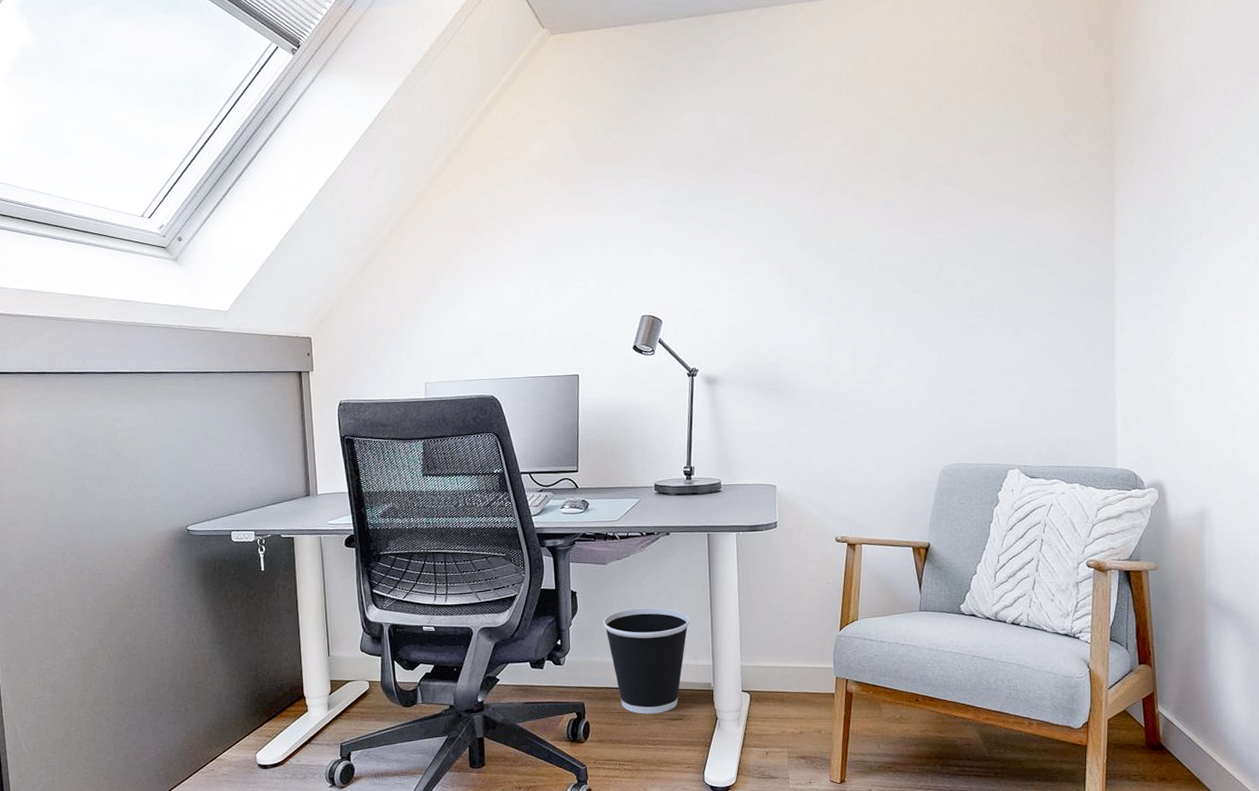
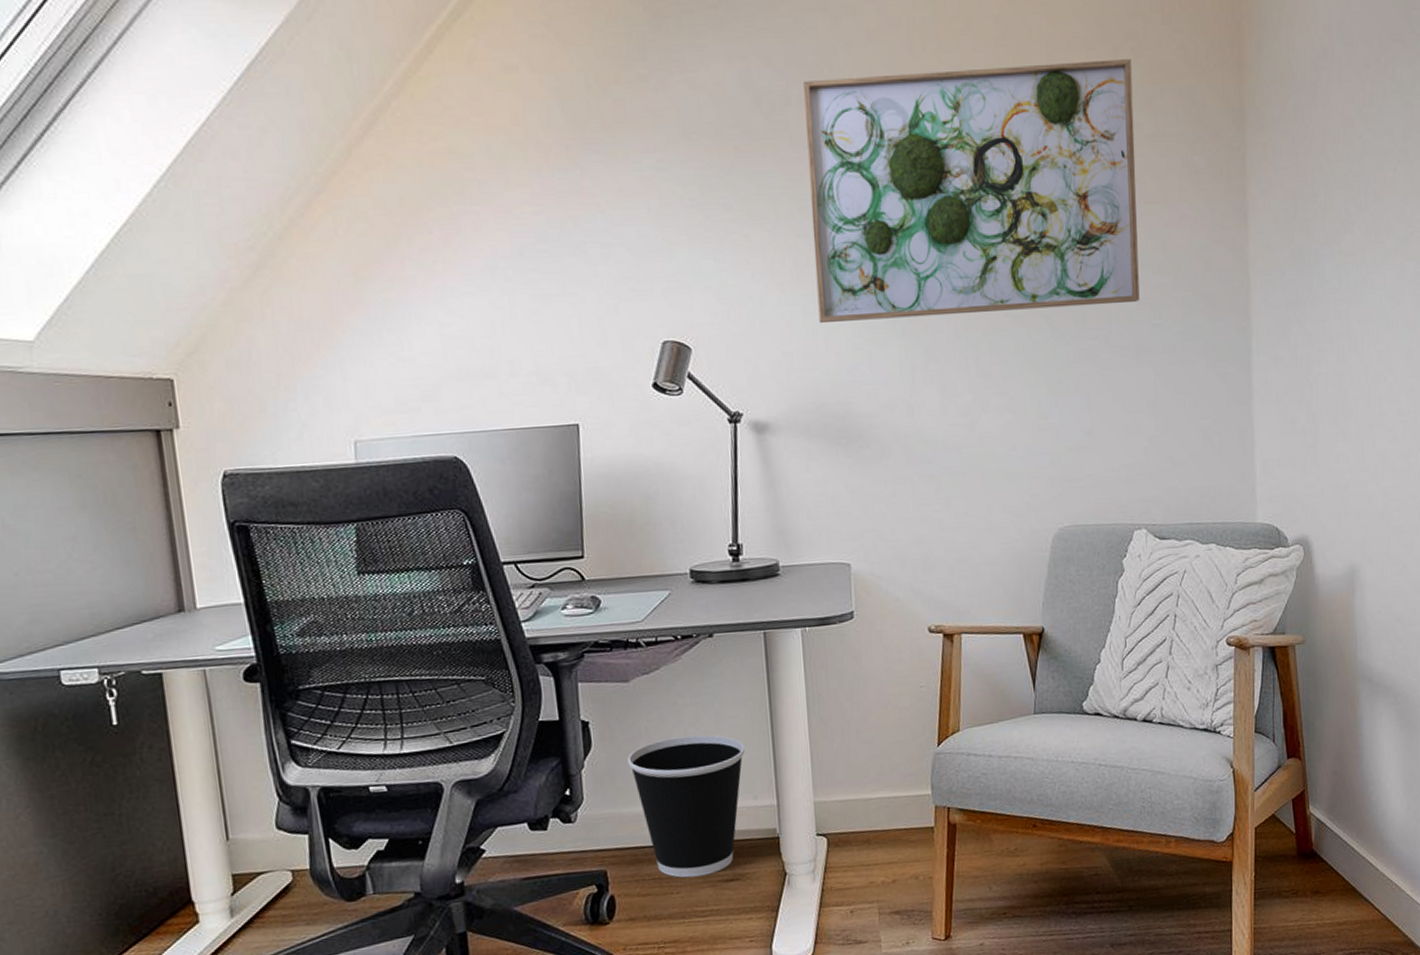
wall art: none [754,98,1019,304] -> present [803,59,1140,324]

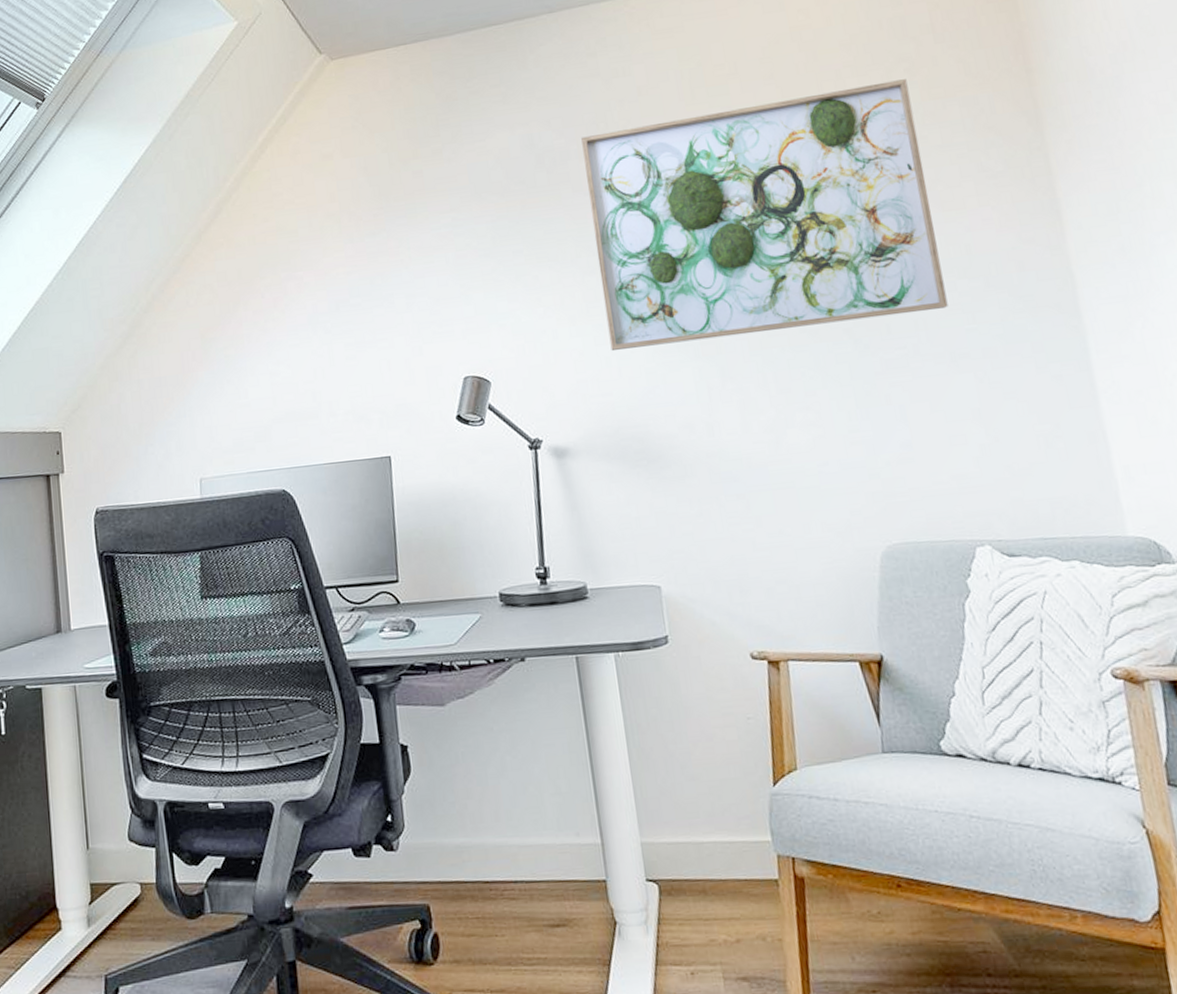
wastebasket: present [627,734,745,878] -> none [446,763,564,920]

